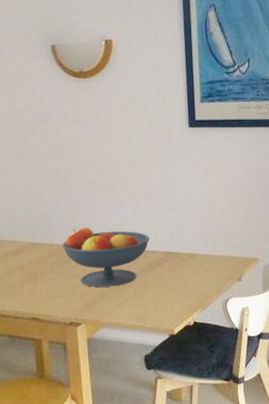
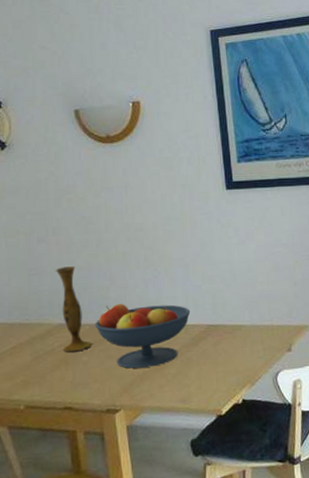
vase: none [28,191,60,269] -> present [55,266,93,352]

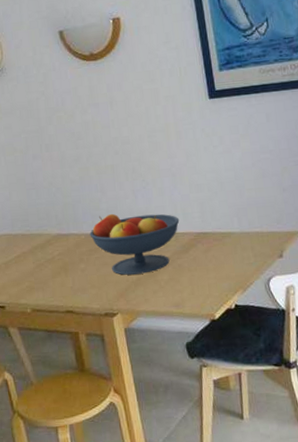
vase: present [55,266,93,352] -> none [50,180,89,260]

